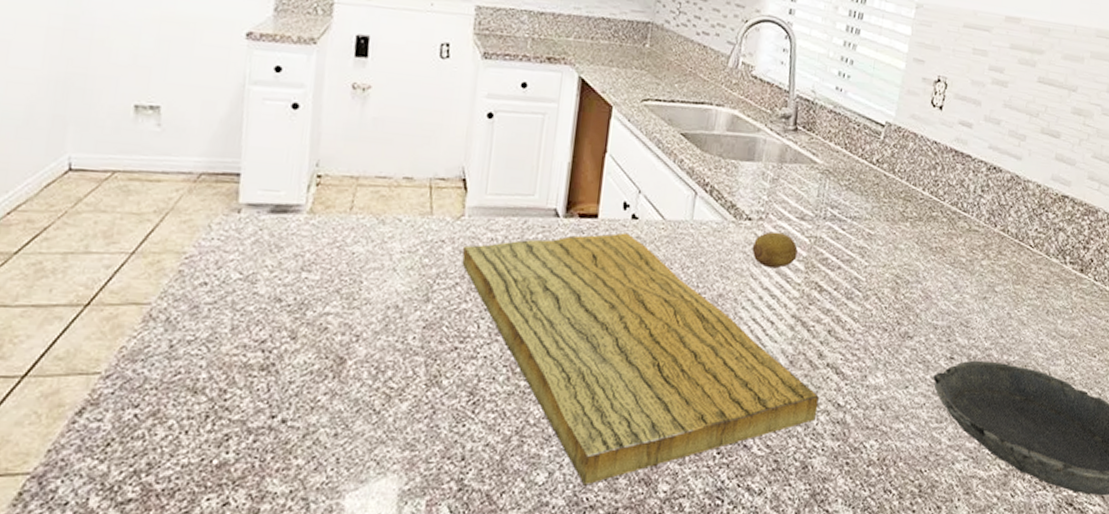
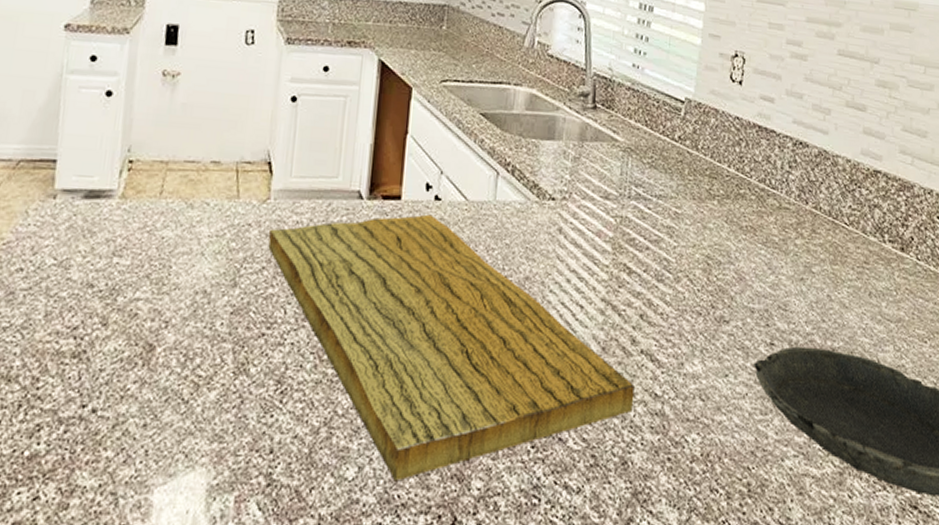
fruit: present [752,231,798,269] -> none [557,211,604,250]

